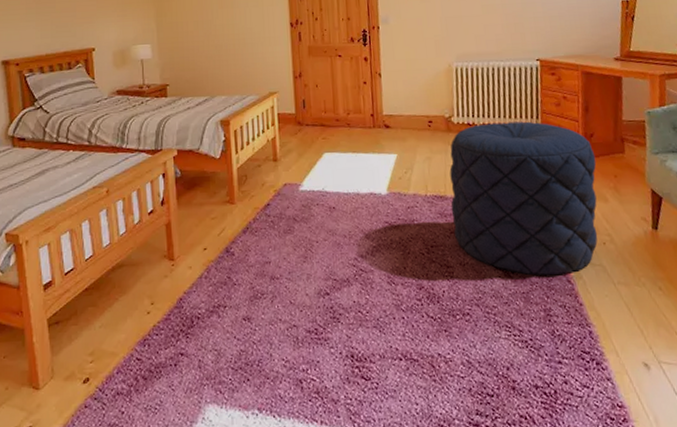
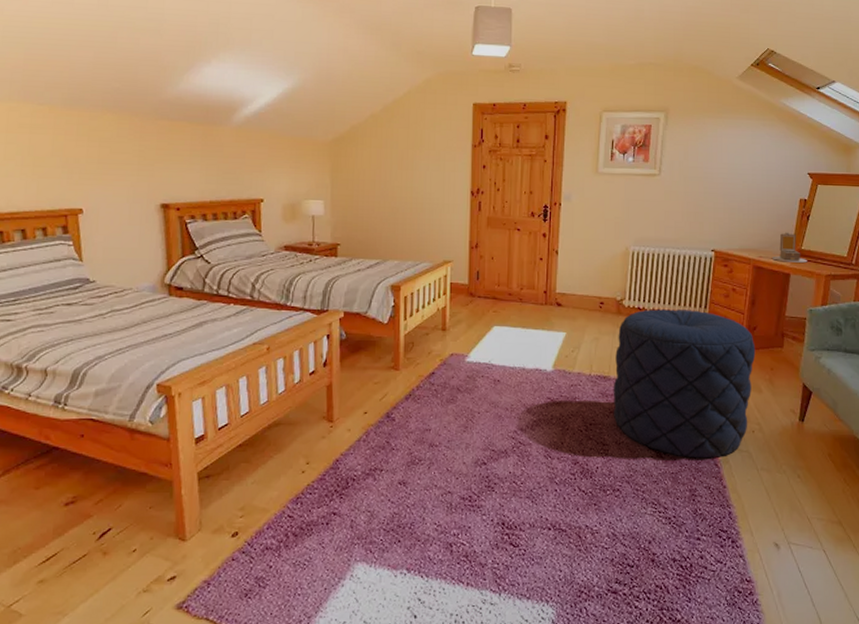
jewelry box: none [601,35,638,66] -> present [772,232,807,263]

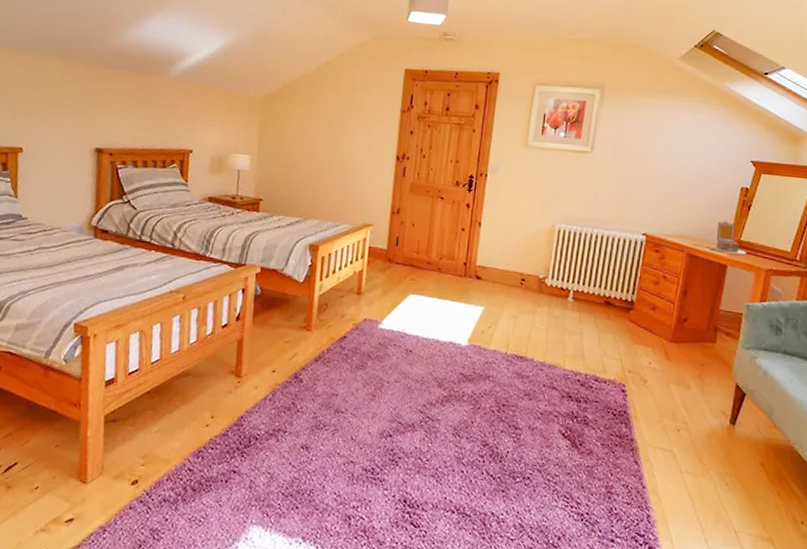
pouf: present [613,309,756,458] -> none [528,290,686,455]

